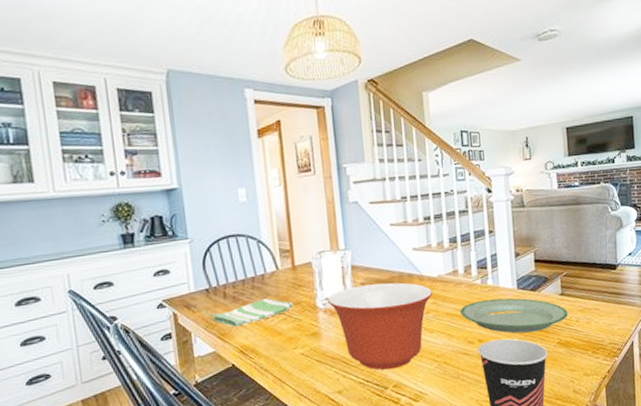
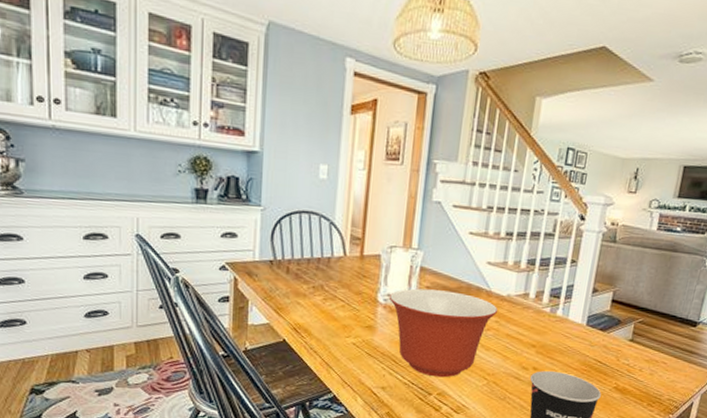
dish towel: present [211,298,293,327] -> none [271,282,354,304]
plate: present [460,298,568,334] -> none [521,329,634,373]

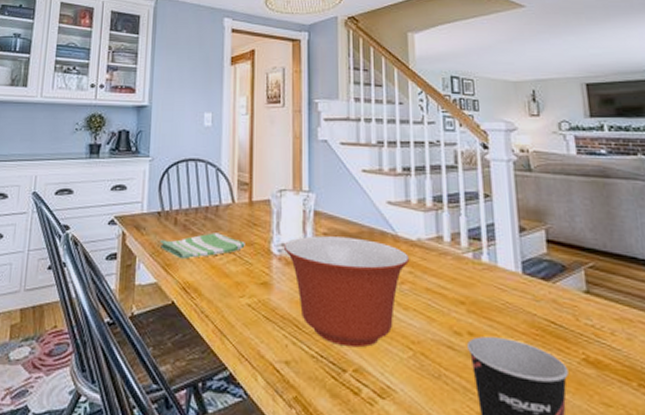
dish towel: none [271,282,354,304] -> present [159,232,245,260]

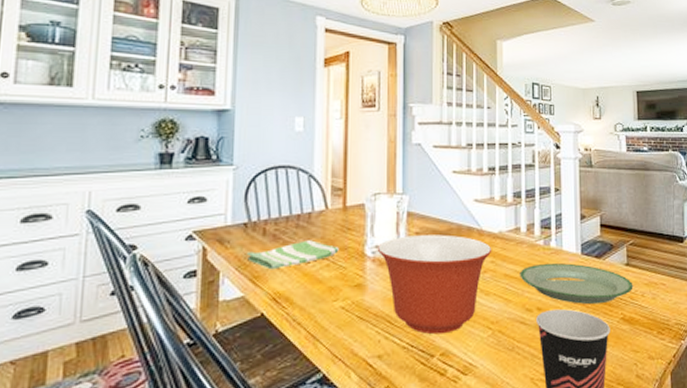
plate: none [444,280,598,338] -> present [520,262,633,305]

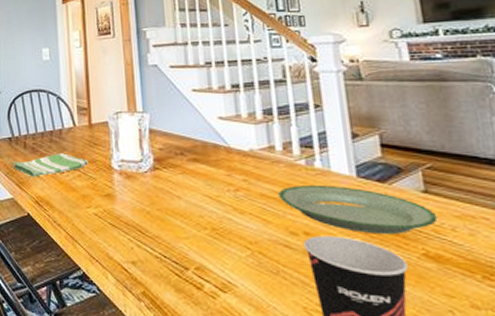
mixing bowl: present [377,234,492,335] -> none [123,151,244,249]

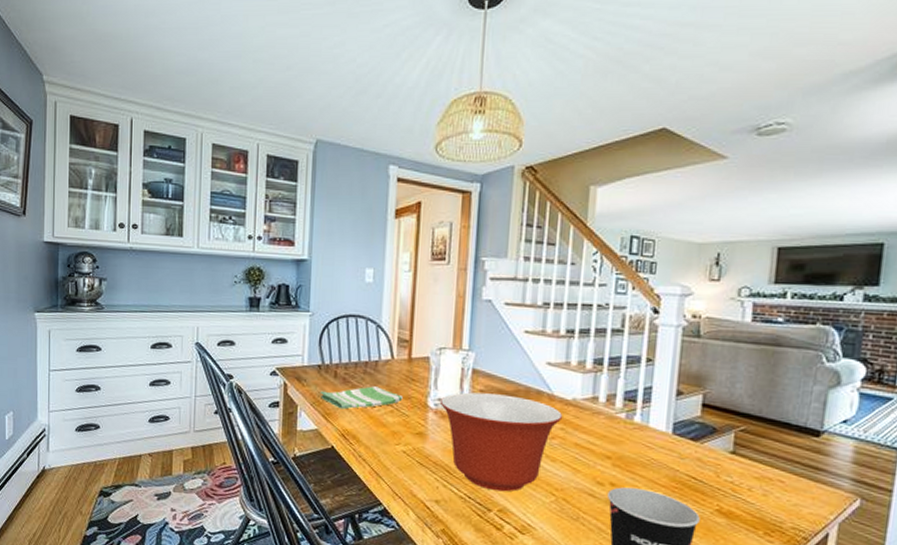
mixing bowl: none [123,151,244,249] -> present [439,392,563,492]
plate: present [278,184,438,235] -> none [593,438,739,491]

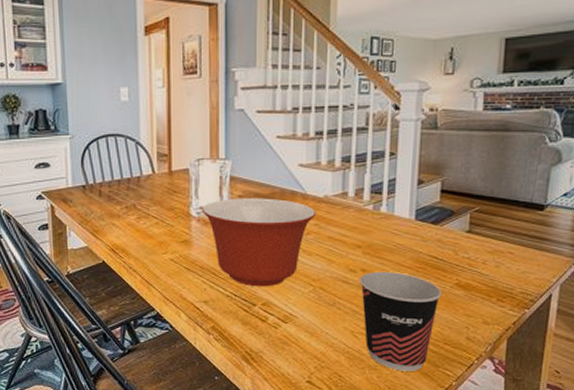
dish towel: present [320,386,403,410] -> none [86,201,166,226]

